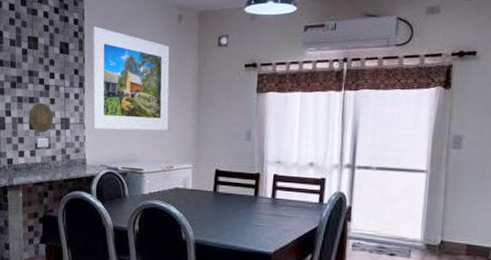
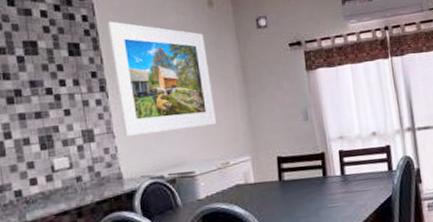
decorative plate: present [28,102,53,133] -> none [37,116,71,152]

